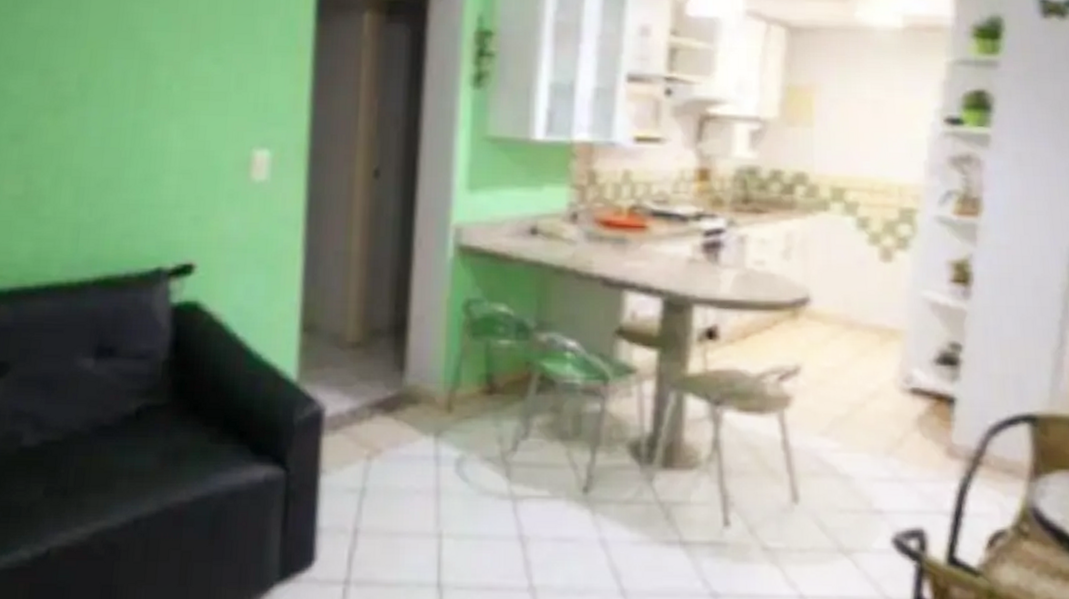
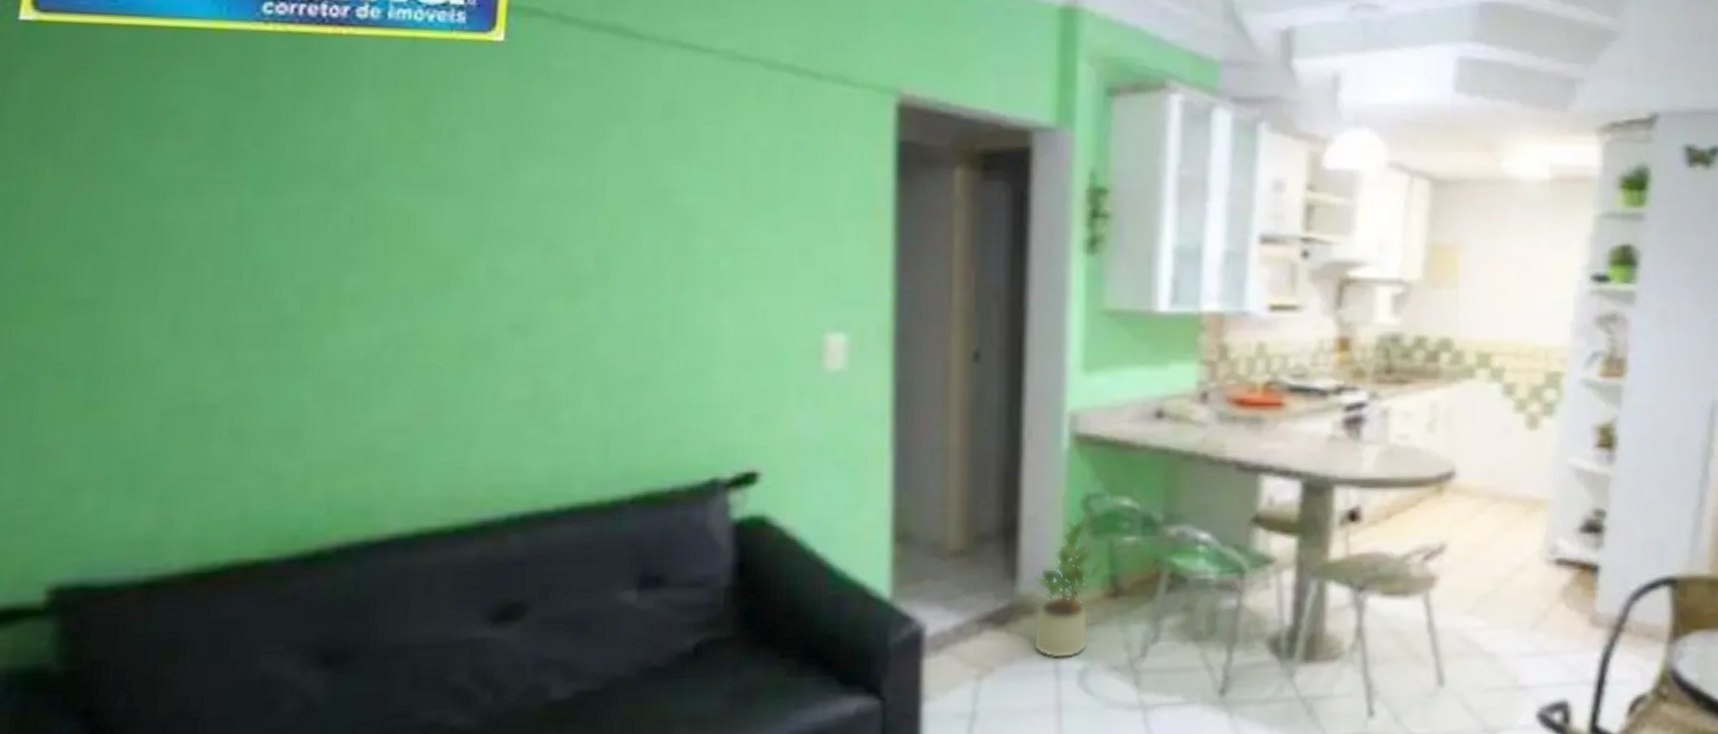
potted plant: none [416,321,479,447] -> present [1032,519,1102,660]

